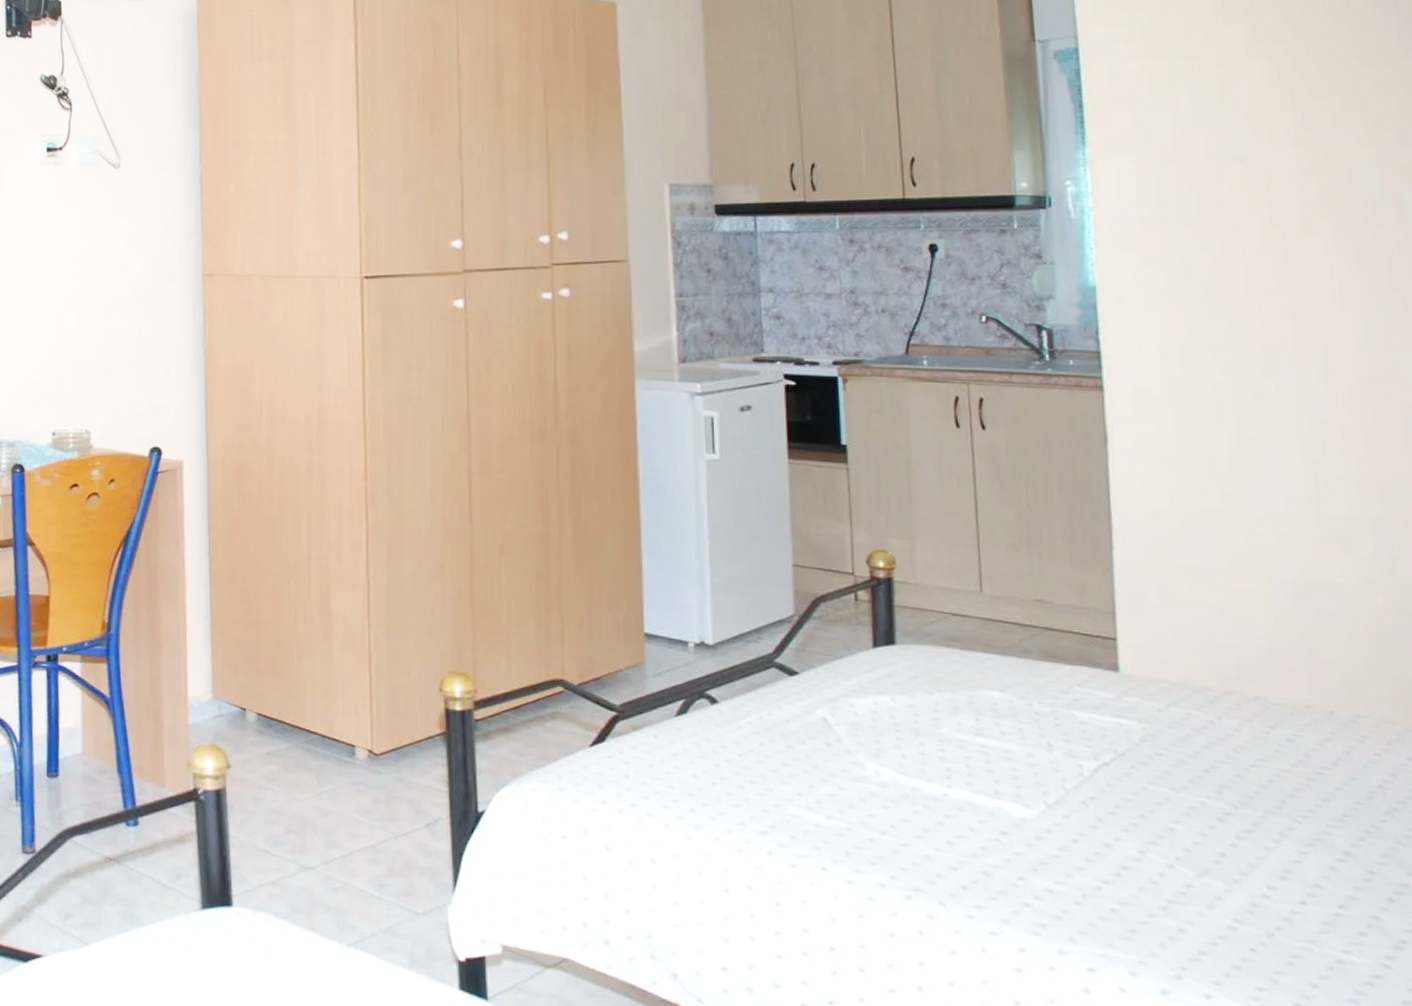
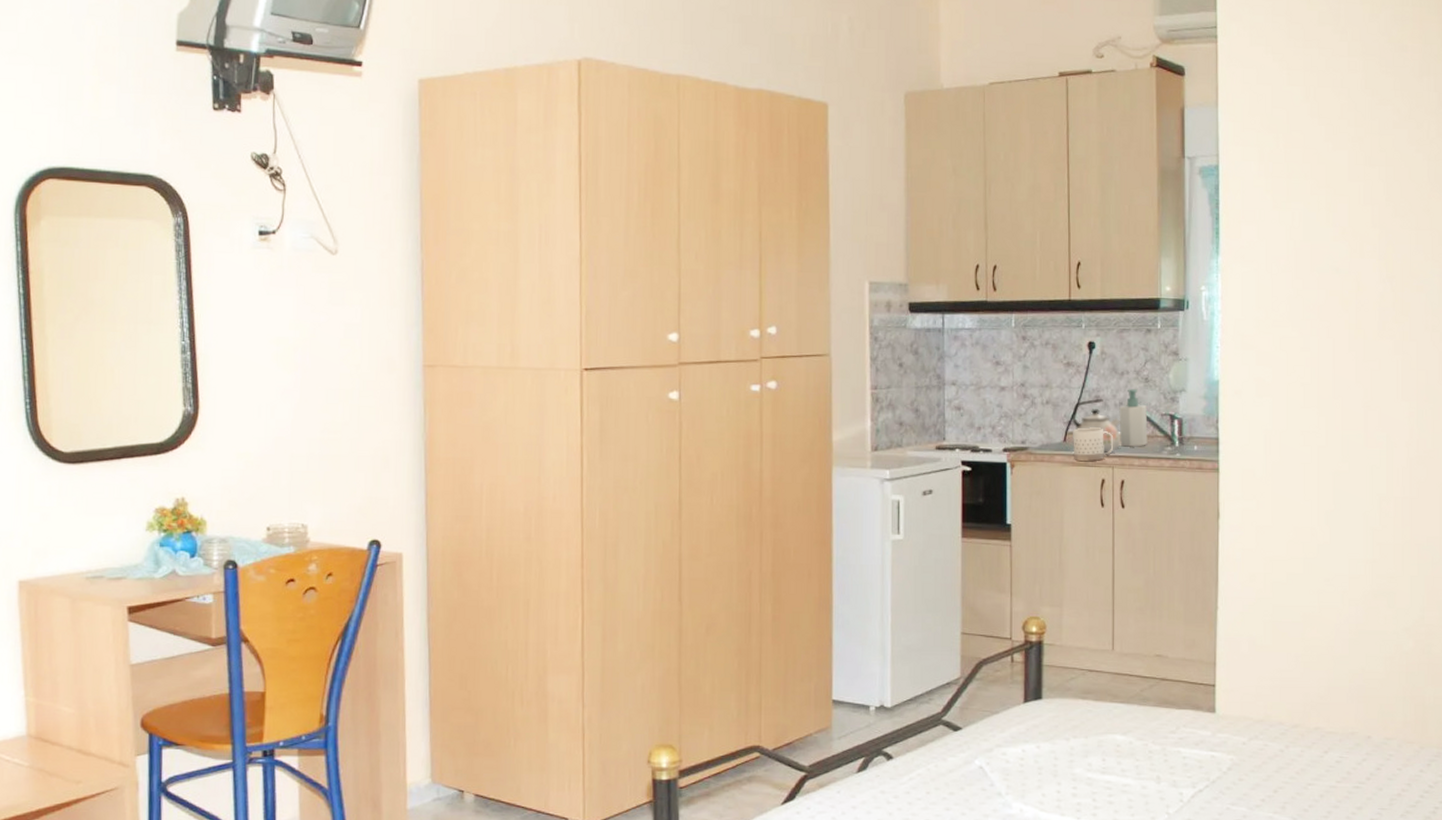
kettle: none [914,306,977,368] -> present [1072,398,1121,454]
mug: none [916,338,968,377] -> present [1073,427,1114,462]
soap bottle: none [971,296,1010,361] -> present [1119,389,1148,447]

